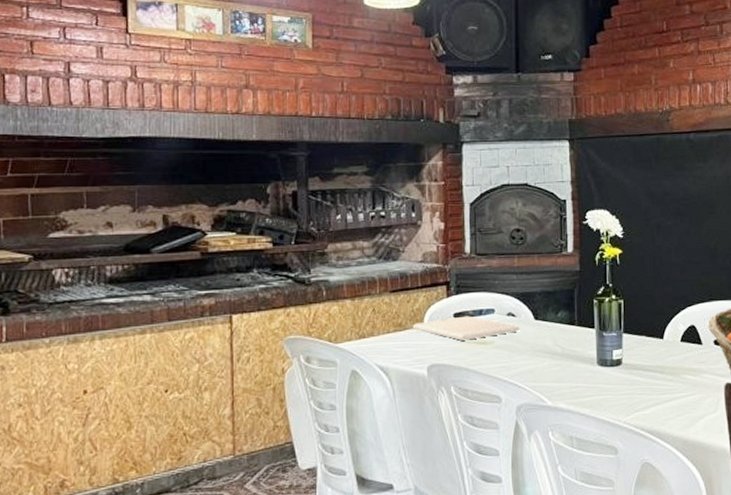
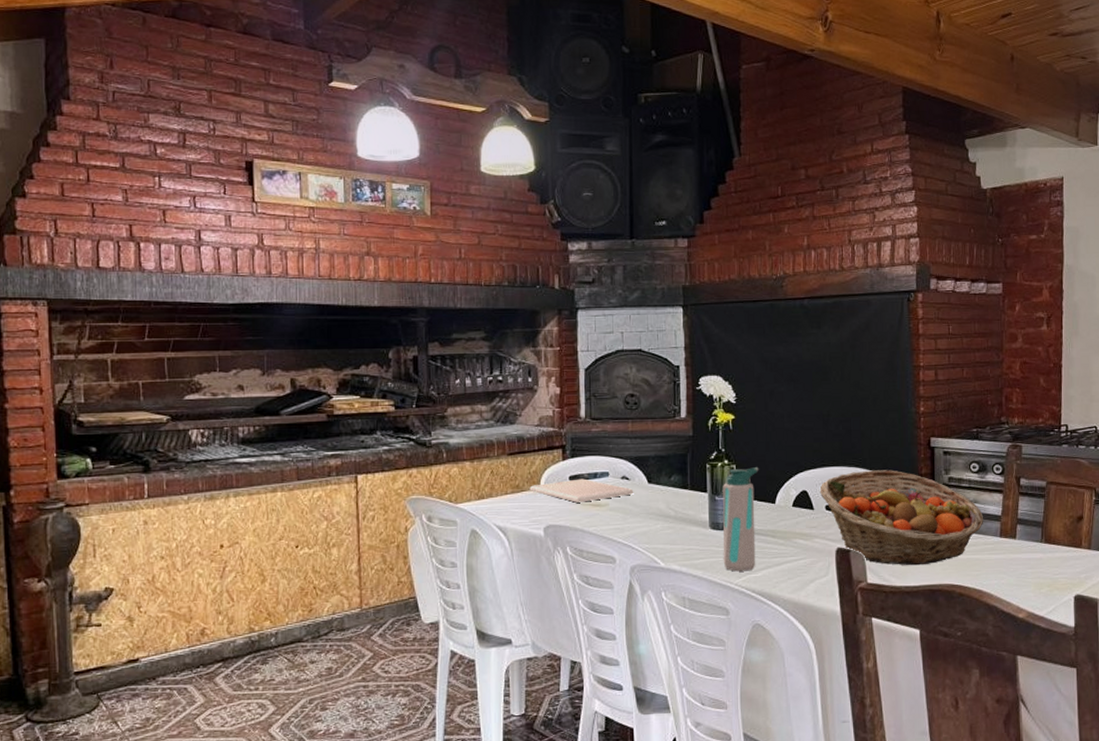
water bottle: none [610,301,647,409] -> present [723,466,759,572]

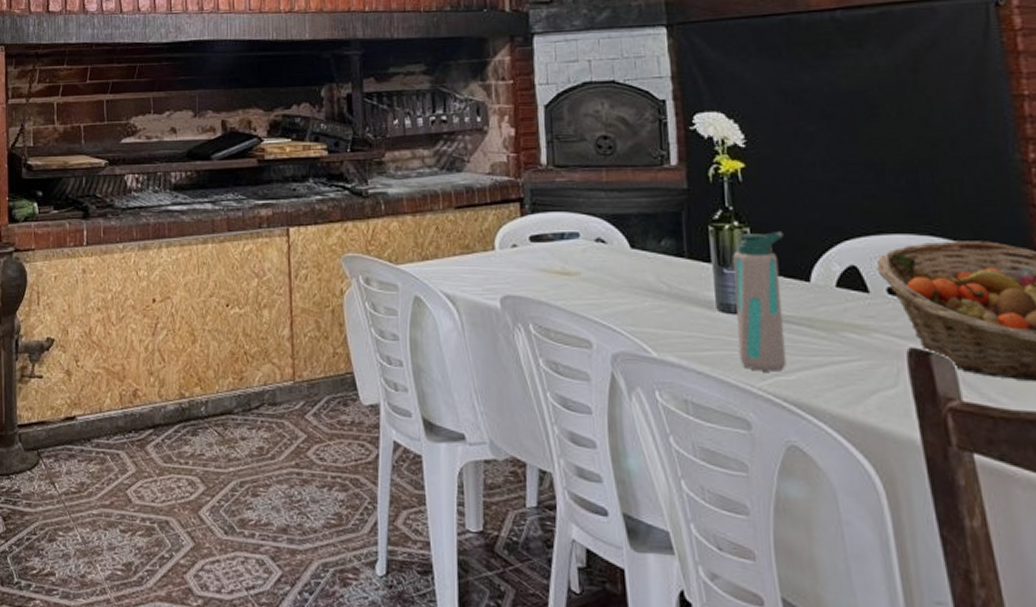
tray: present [529,478,634,503] -> none [481,239,613,269]

